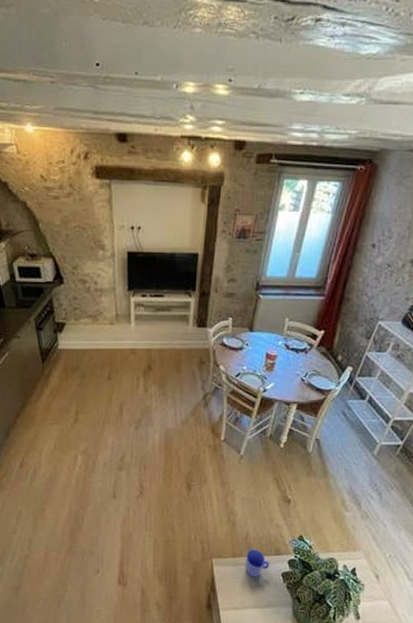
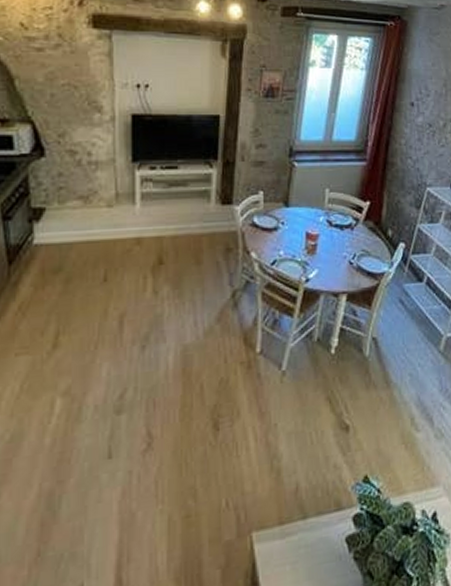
mug: present [246,549,270,577] -> none [297,506,330,552]

